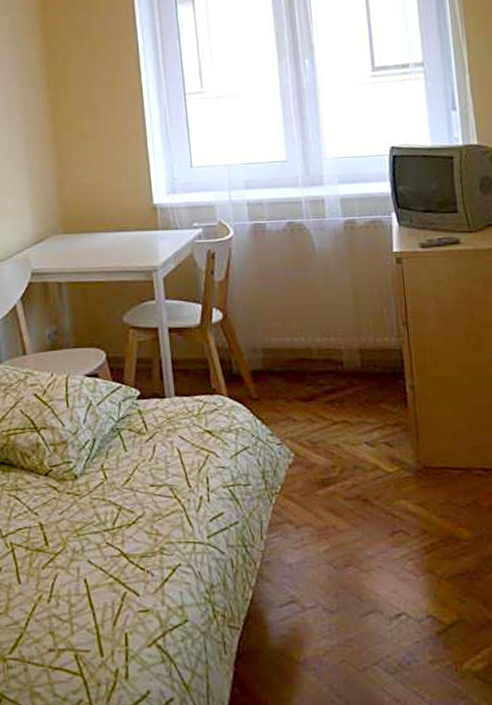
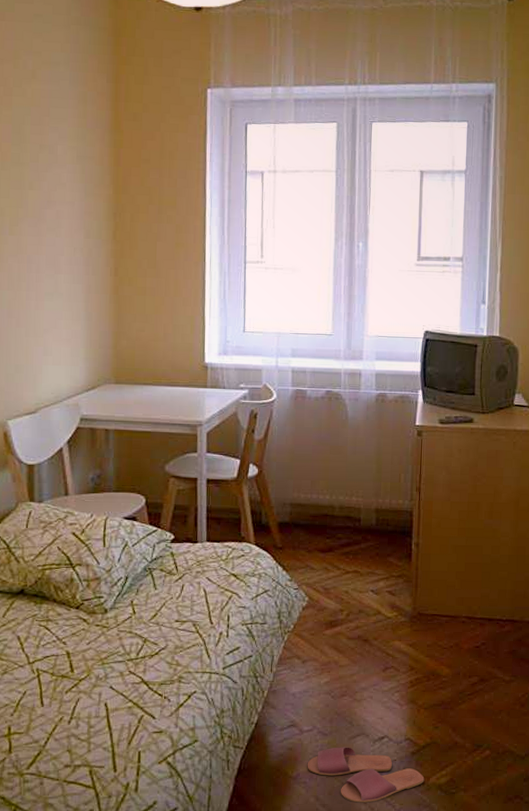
slippers: none [314,626,457,693] -> present [307,747,425,803]

